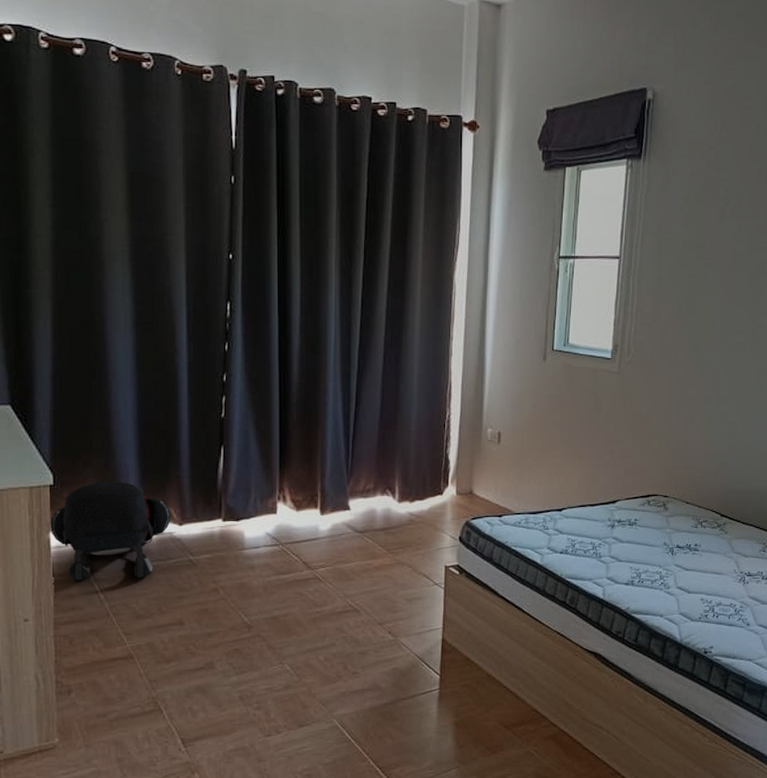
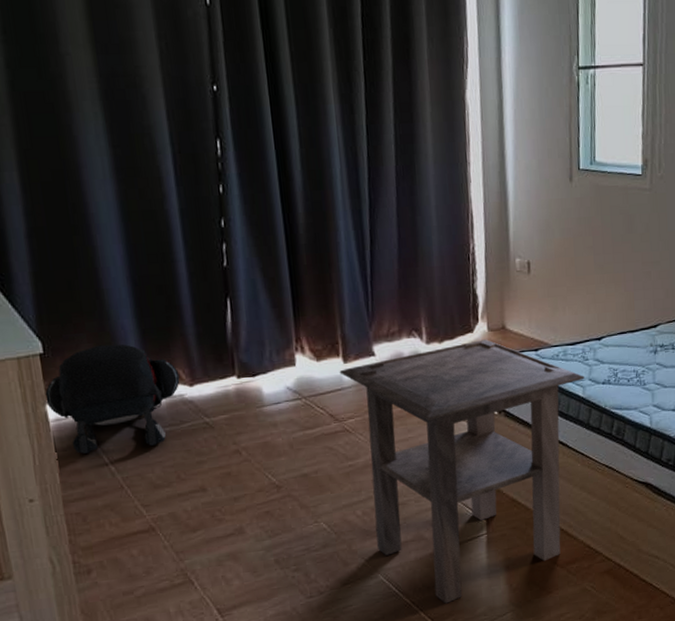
side table: none [316,502,543,754] -> present [339,339,584,604]

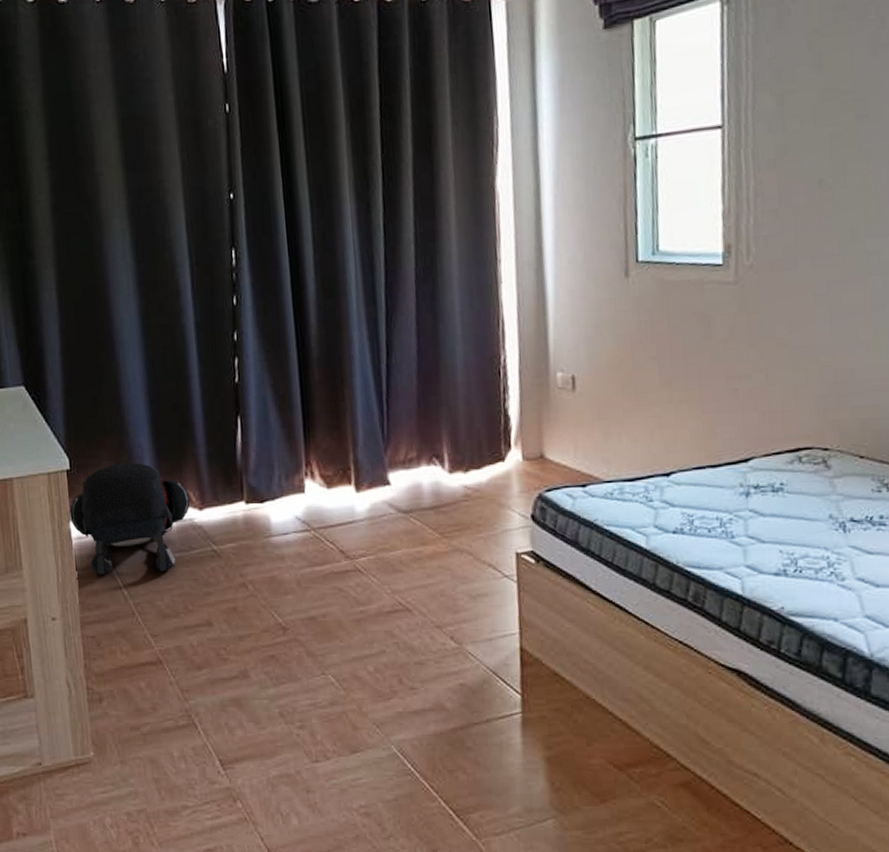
side table: present [339,339,584,604] -> none [351,470,648,794]

